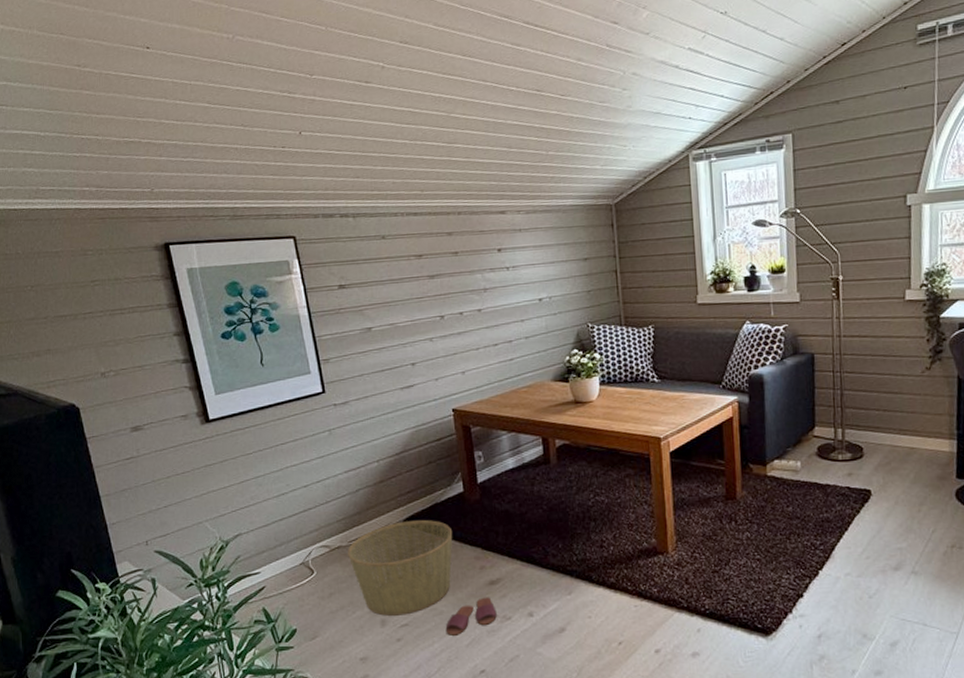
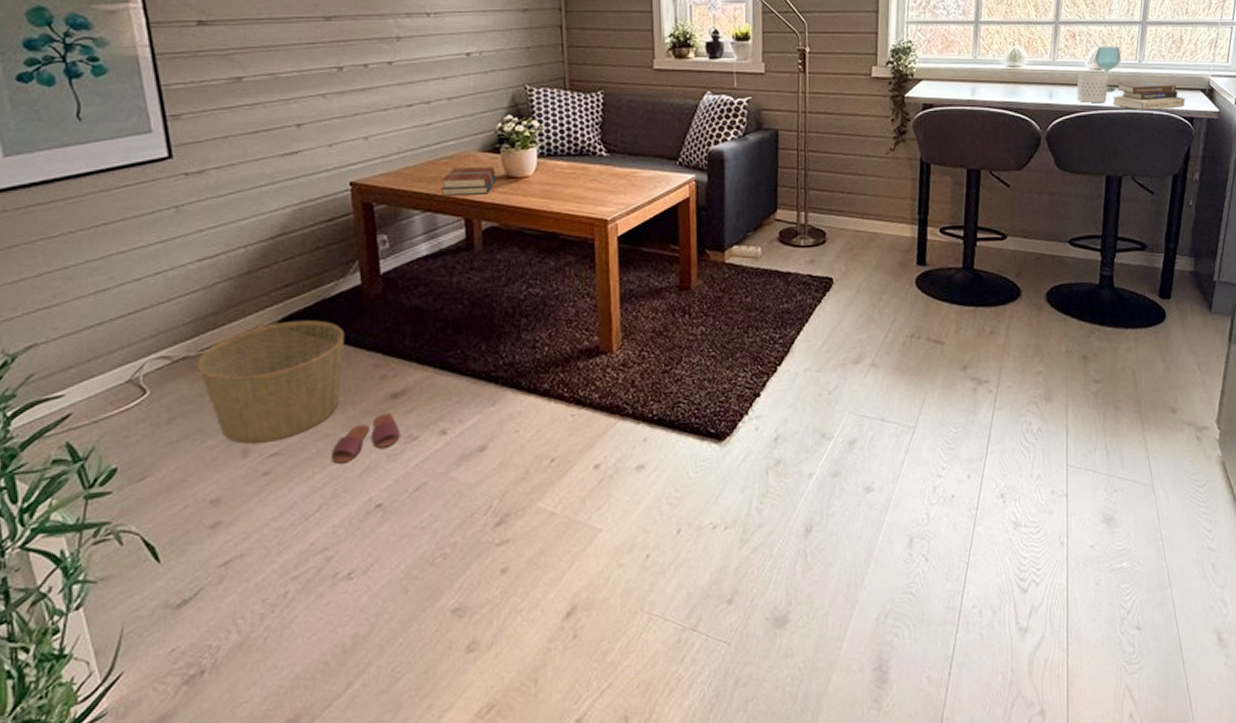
books: none [522,394,567,419] -> present [441,167,497,196]

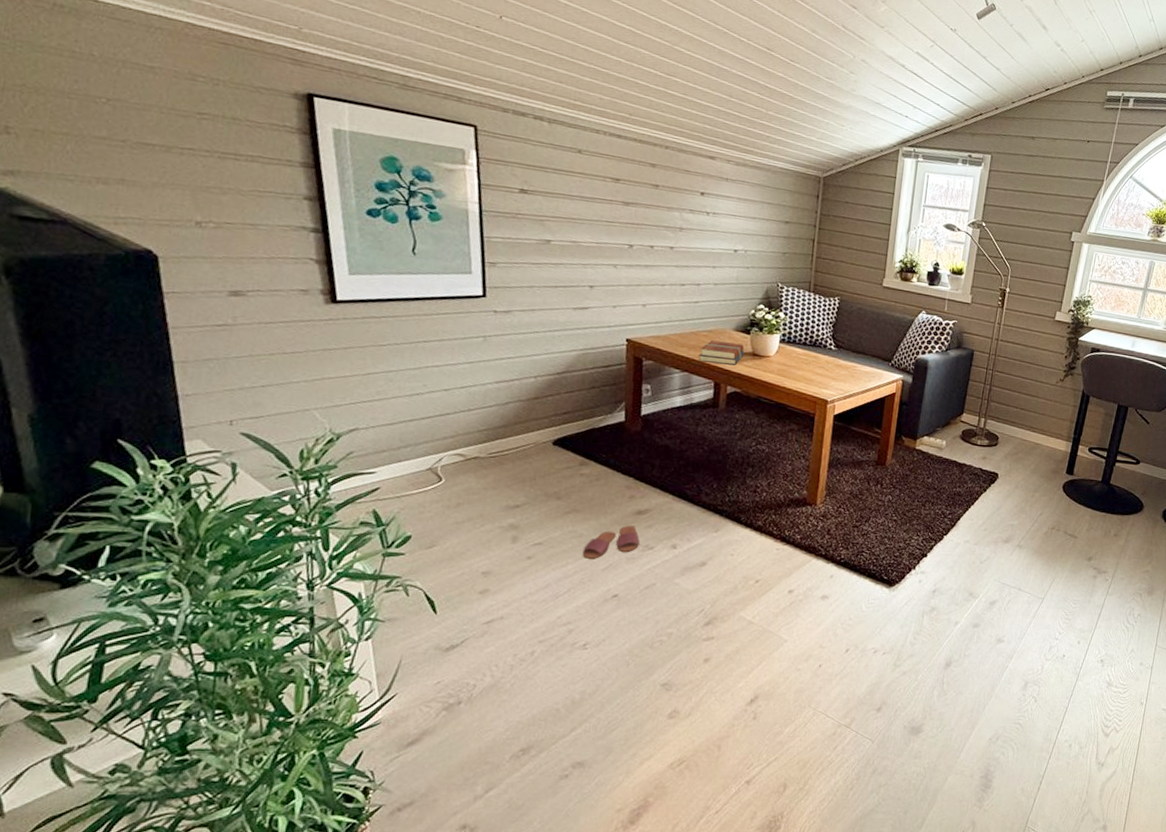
basket: present [197,320,345,444] -> none [485,441,607,534]

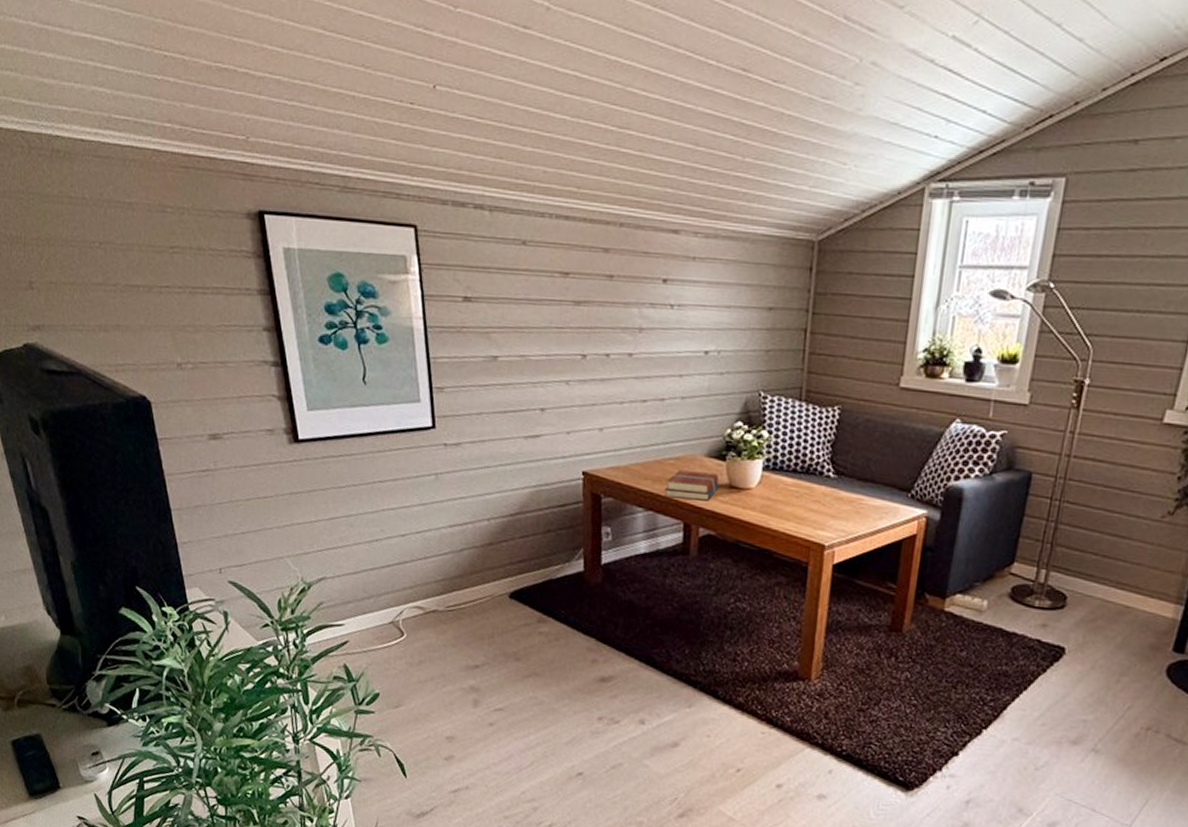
slippers: present [582,525,640,559] -> none [544,694,604,731]

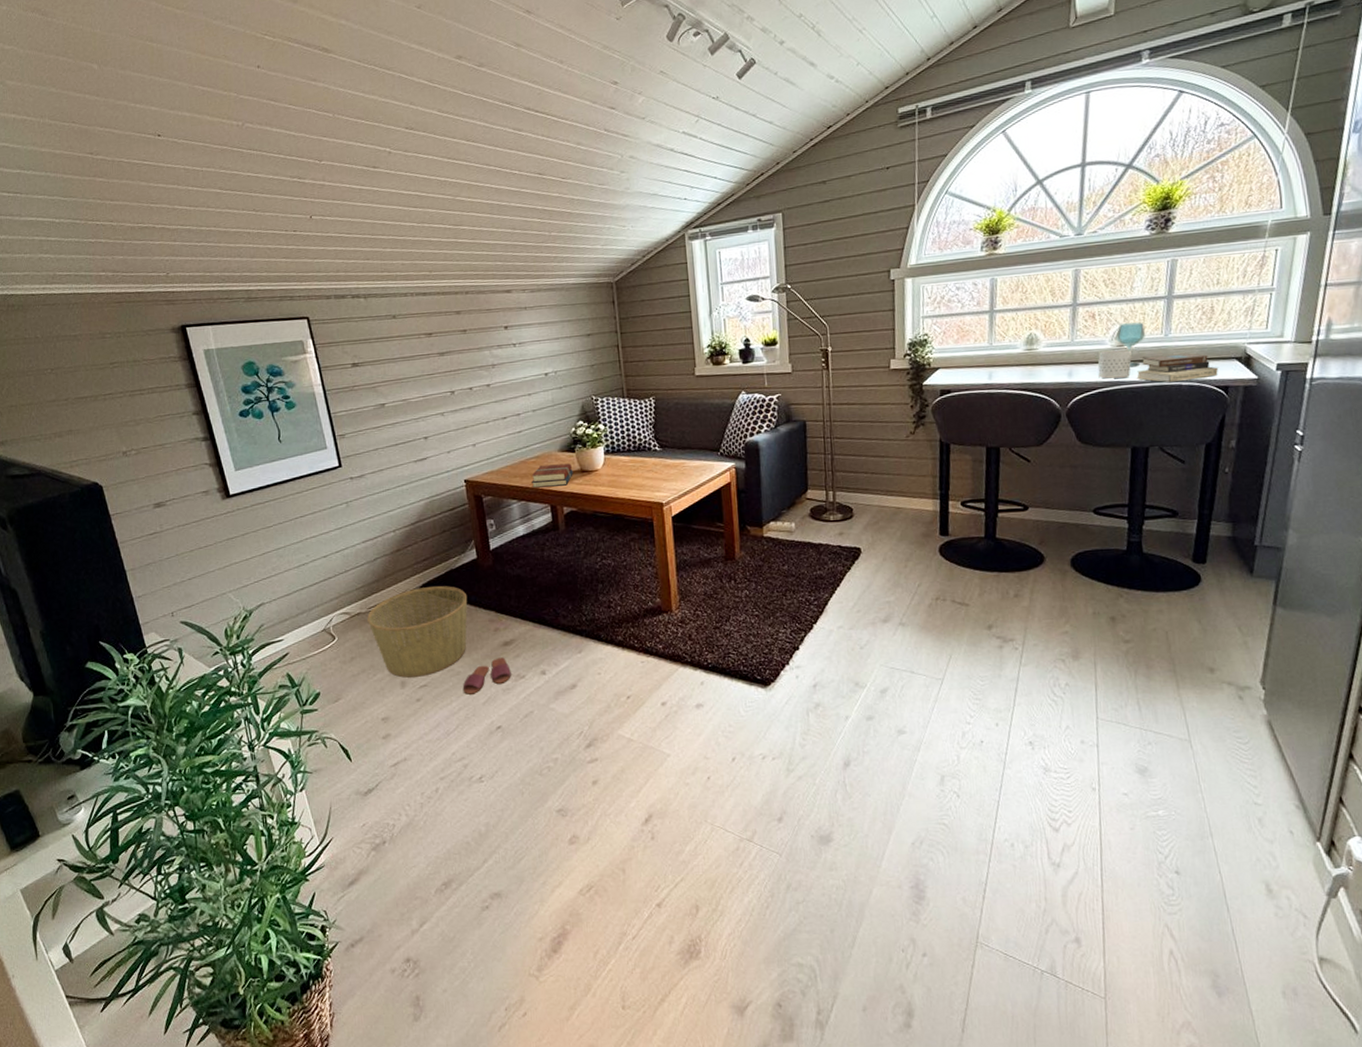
basket: none [444,593,566,699] -> present [367,586,468,678]
slippers: none [544,694,604,731] -> present [463,657,511,695]

